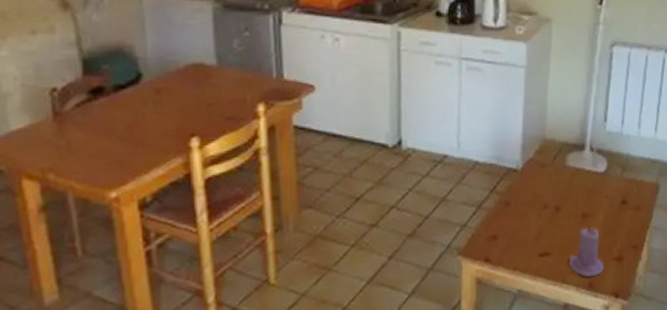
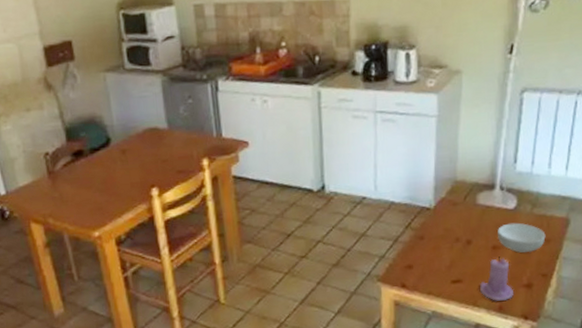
cereal bowl: none [588,187,636,222] -> present [498,222,546,253]

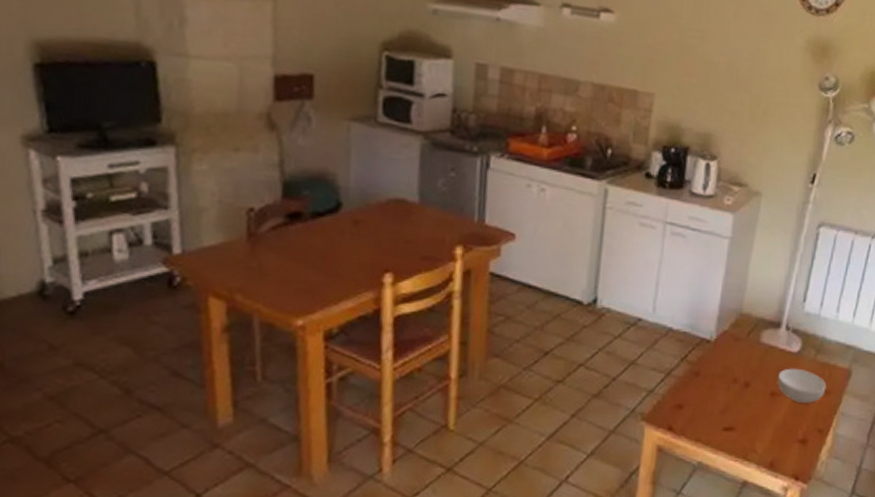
candle: present [480,256,513,301] -> none [752,405,787,456]

